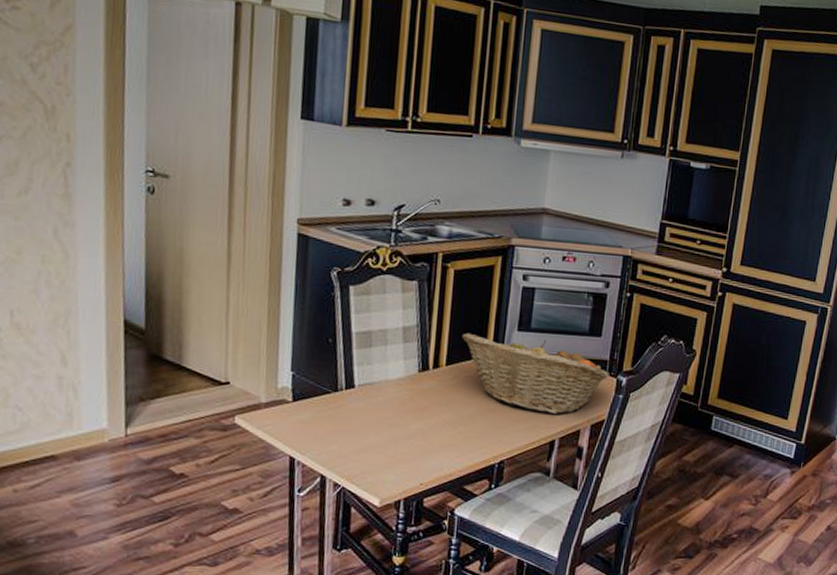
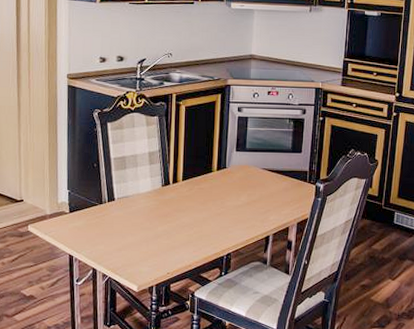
fruit basket: present [462,332,609,414] -> none [193,154,309,215]

